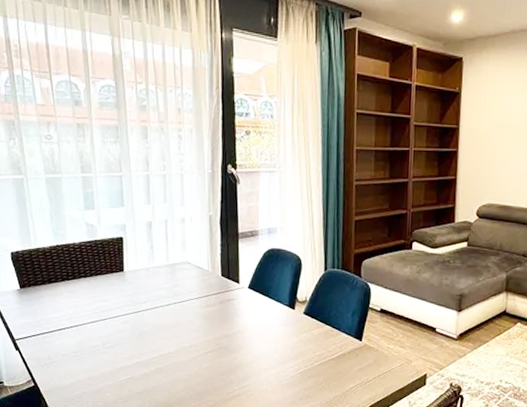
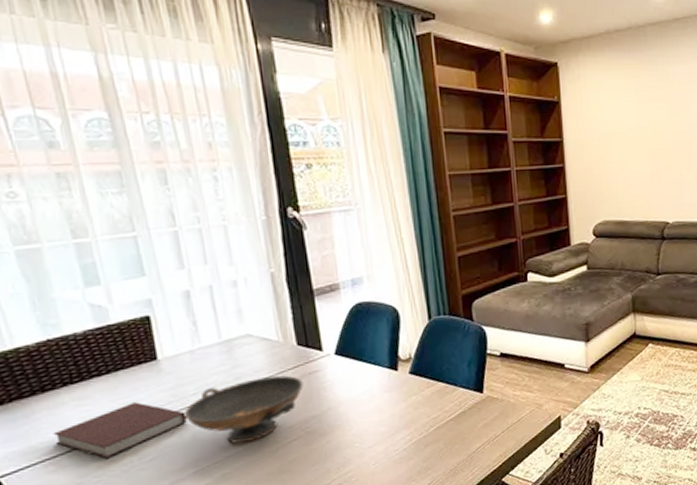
notebook: none [52,301,137,339] -> present [54,402,187,458]
decorative bowl: none [136,297,222,347] -> present [184,375,303,444]

